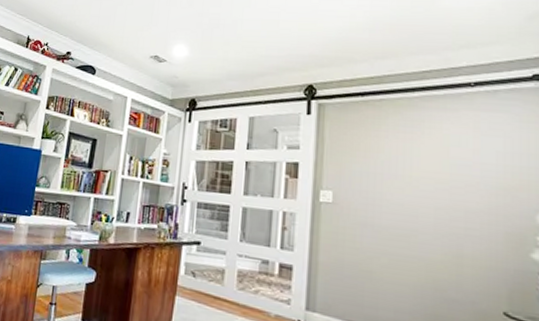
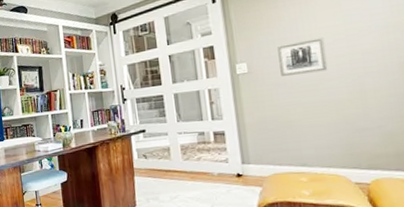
wall art: none [370,180,425,222] -> present [277,38,328,76]

